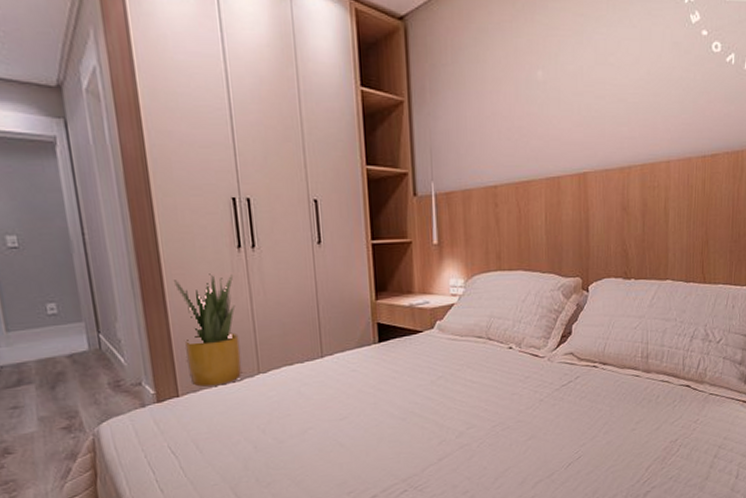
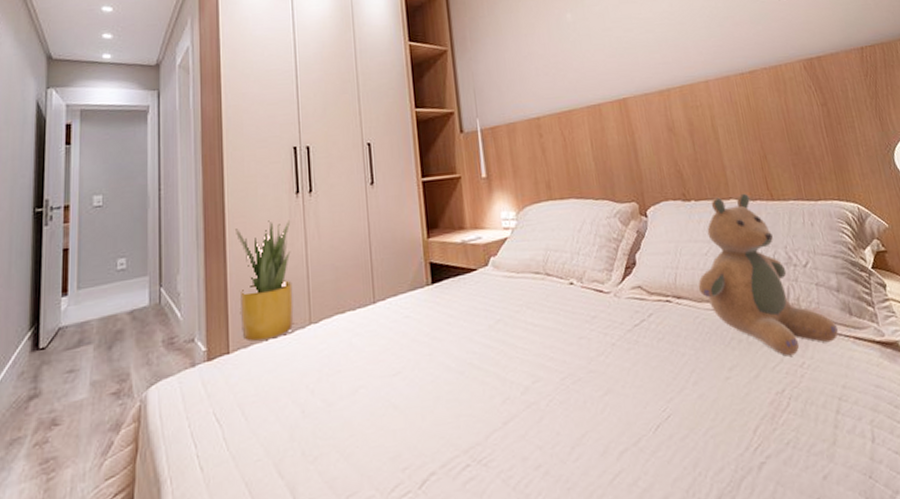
teddy bear: none [623,275,732,414] -> present [698,193,838,356]

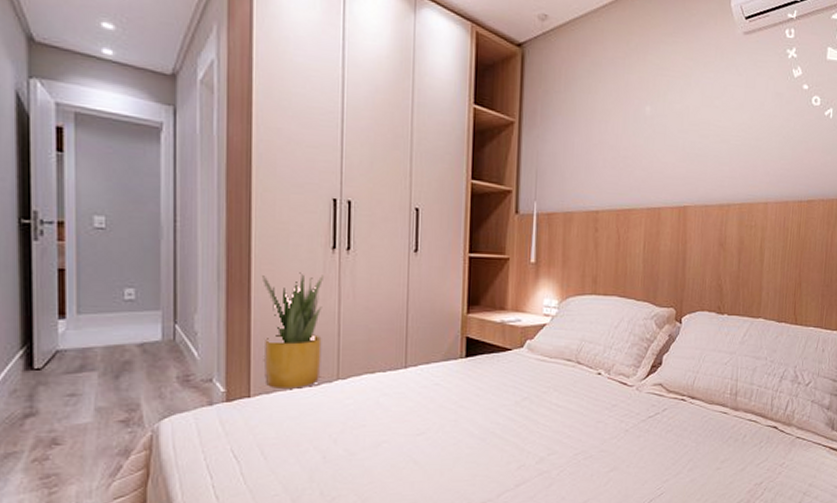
teddy bear: present [698,193,838,356] -> none [712,314,819,457]

